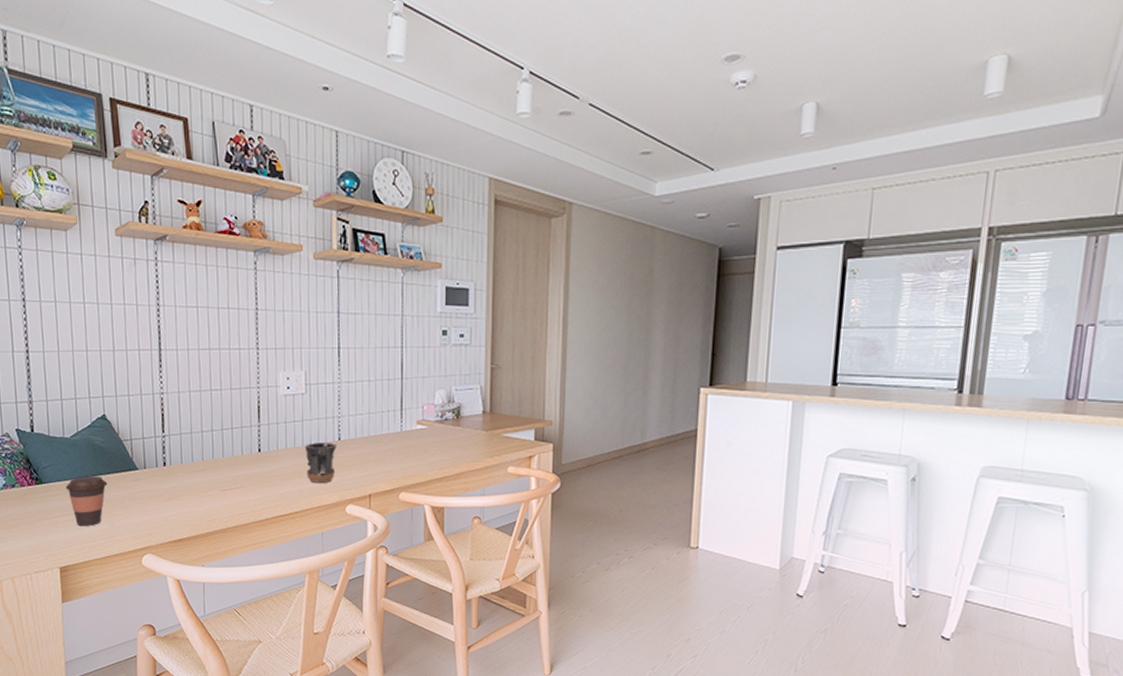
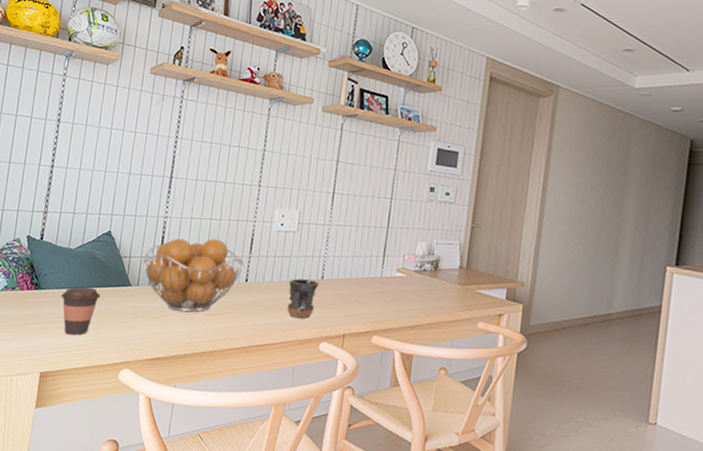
fruit basket: none [146,411,254,490] -> present [143,238,244,312]

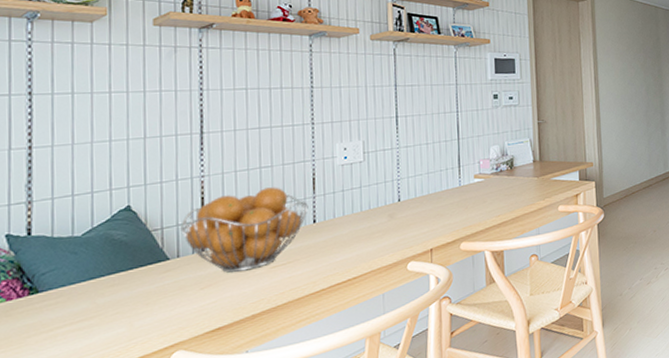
coffee cup: present [61,286,101,335] -> none [71,273,129,334]
mug: present [287,278,320,319] -> none [364,204,398,246]

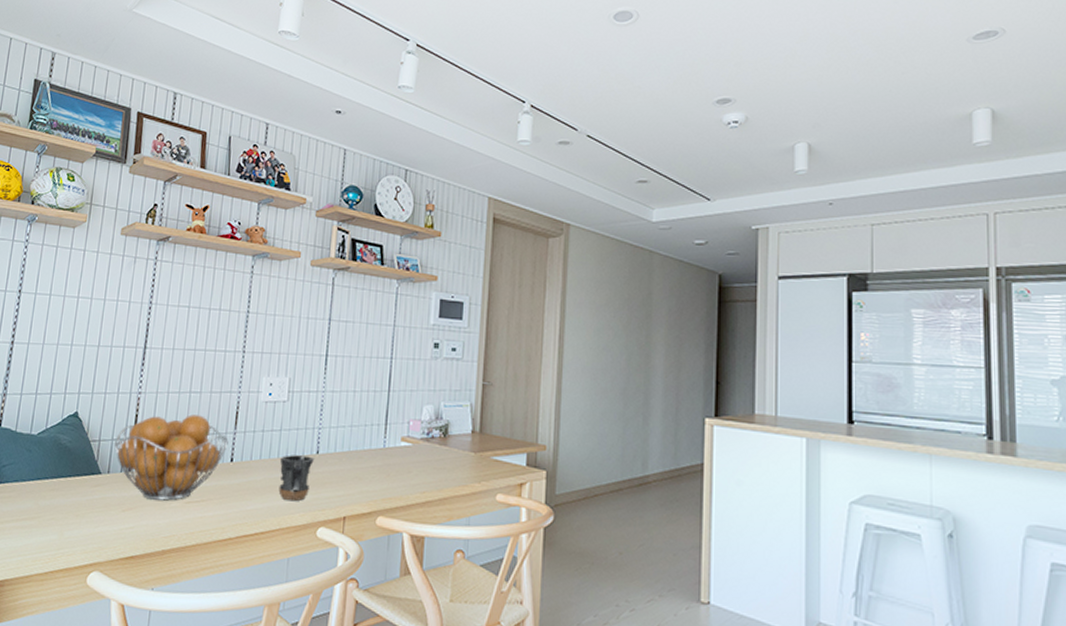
mug: none [364,204,398,246] -> present [278,454,315,501]

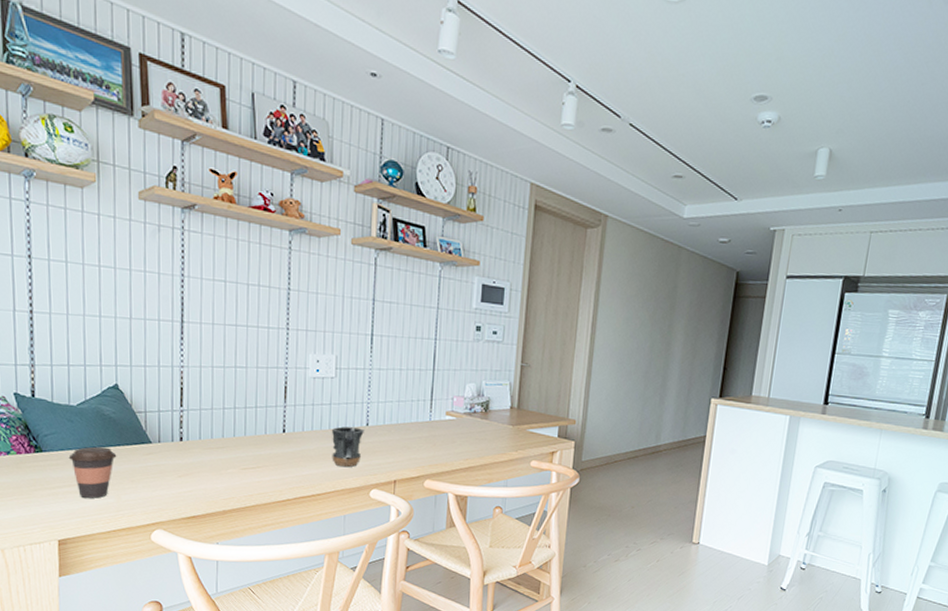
coffee cup: none [21,477,67,535] -> present [68,446,117,499]
fruit basket: present [114,414,228,501] -> none [162,388,279,467]

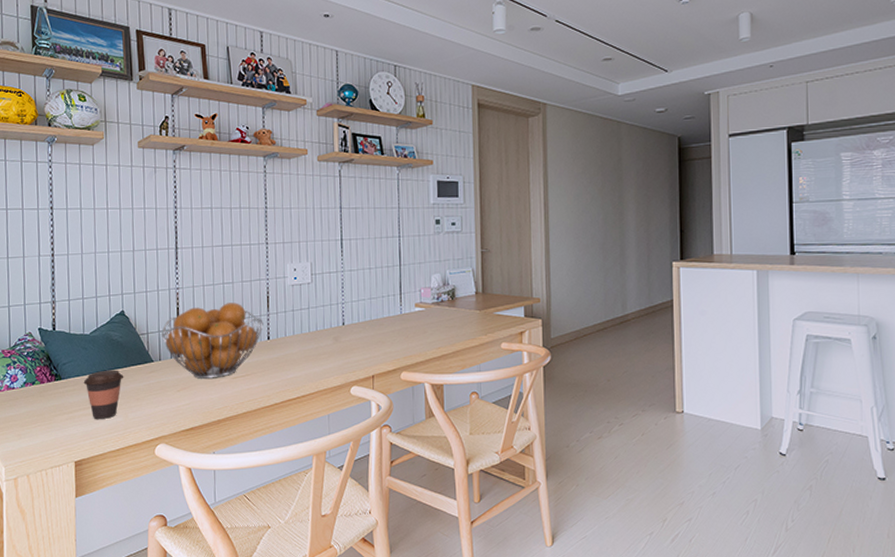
fruit basket: none [162,388,279,467] -> present [161,302,264,379]
mug: present [332,426,365,467] -> none [312,327,342,366]

